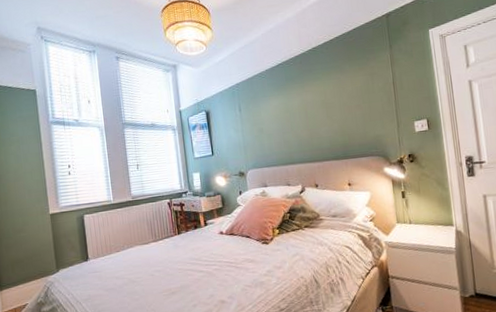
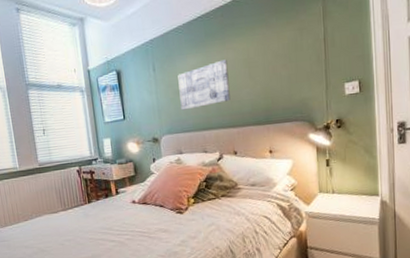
wall art: none [262,100,311,147] -> present [178,59,231,111]

